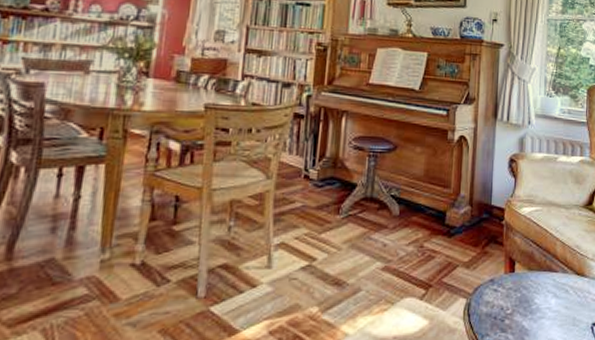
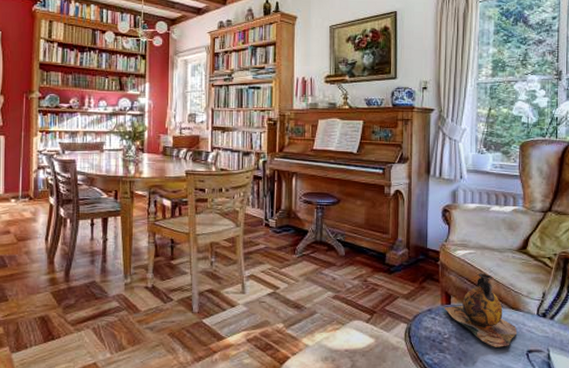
vase: none [507,234,583,322] -> present [444,273,518,347]

